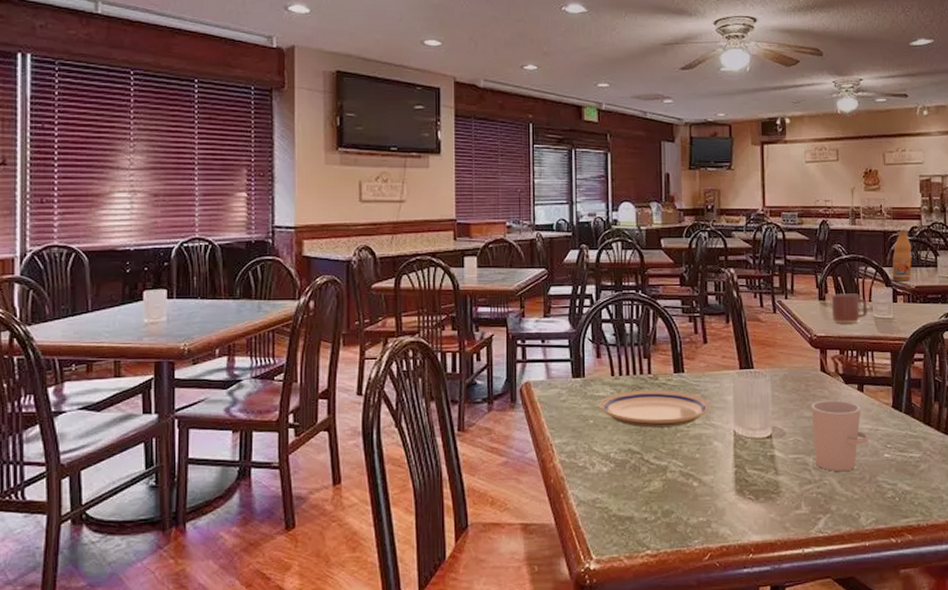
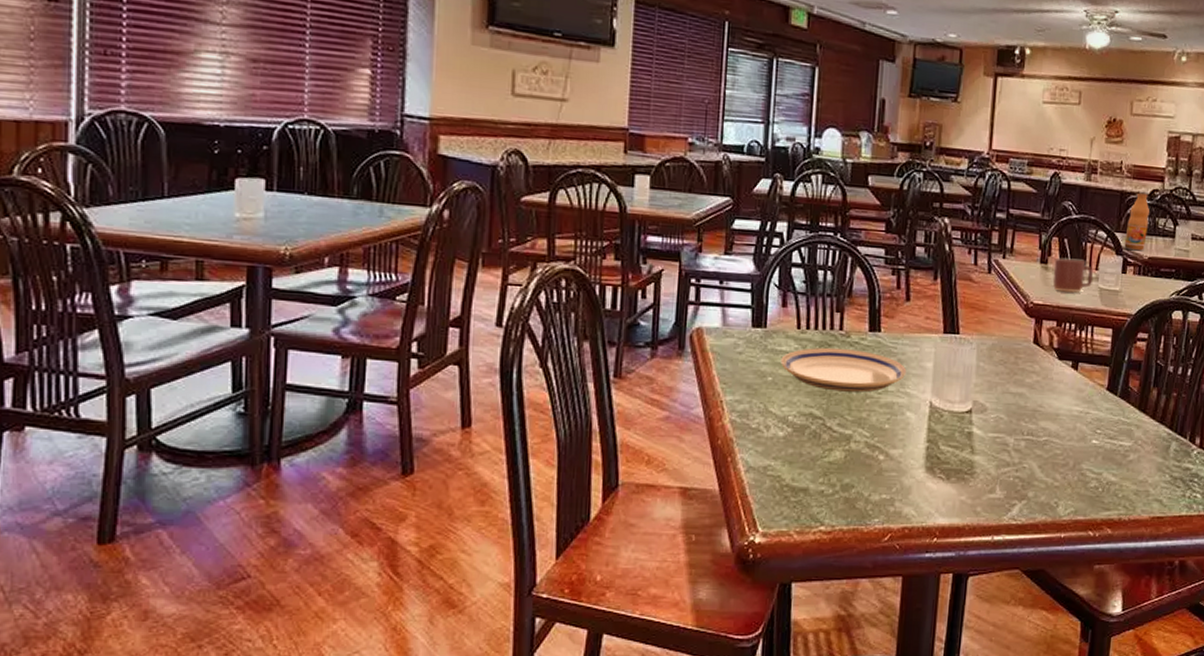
cup: present [811,399,868,472] -> none [1016,375,1077,456]

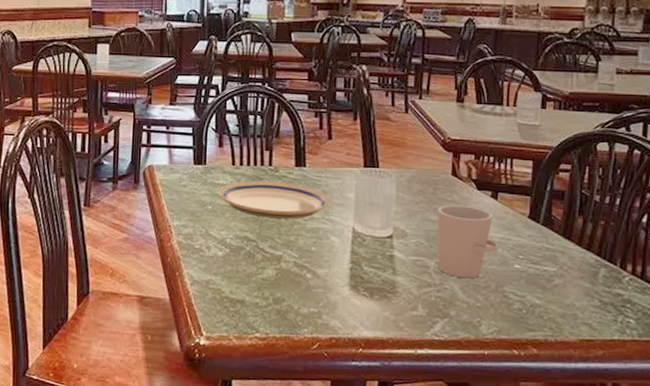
cup: none [1016,375,1077,456] -> present [437,204,498,279]
mug: present [1052,257,1093,294] -> none [469,96,511,129]
fruit juice: present [1124,193,1151,251] -> none [543,33,570,87]

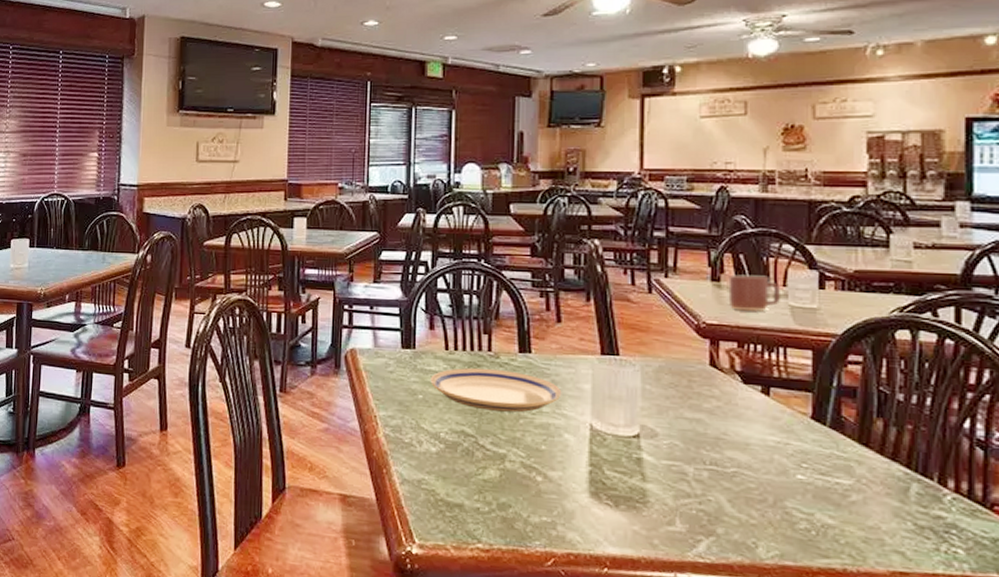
cup: present [437,204,498,279] -> none [694,400,774,490]
mug: none [469,96,511,129] -> present [728,274,780,312]

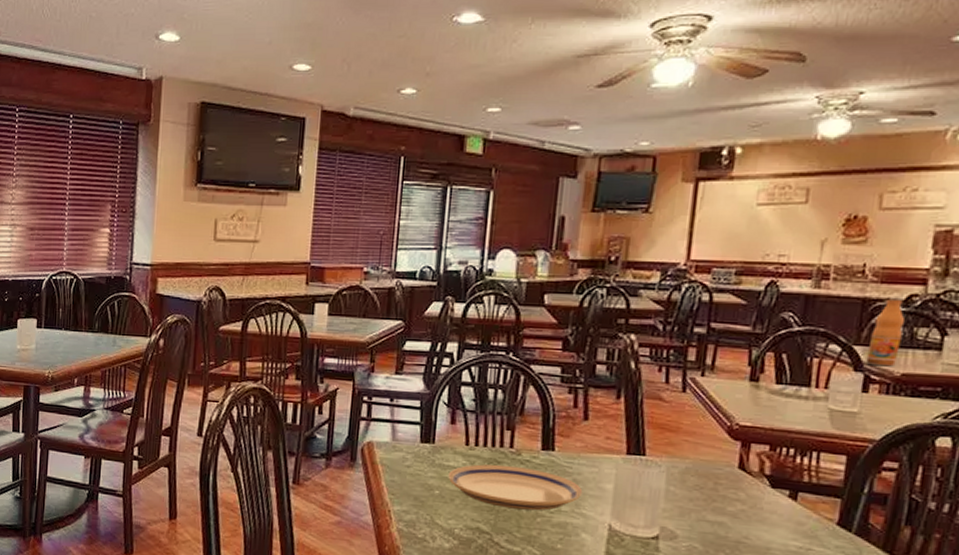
mug: present [728,274,780,312] -> none [765,375,821,415]
fruit juice: none [819,202,851,264] -> present [865,300,906,367]

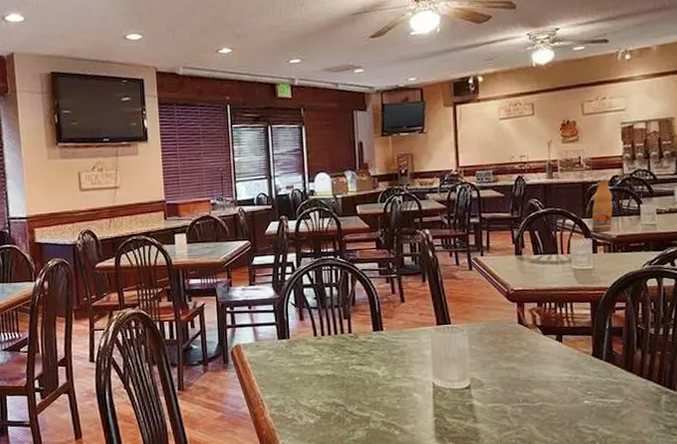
plate: present [448,464,583,511] -> none [304,347,409,383]

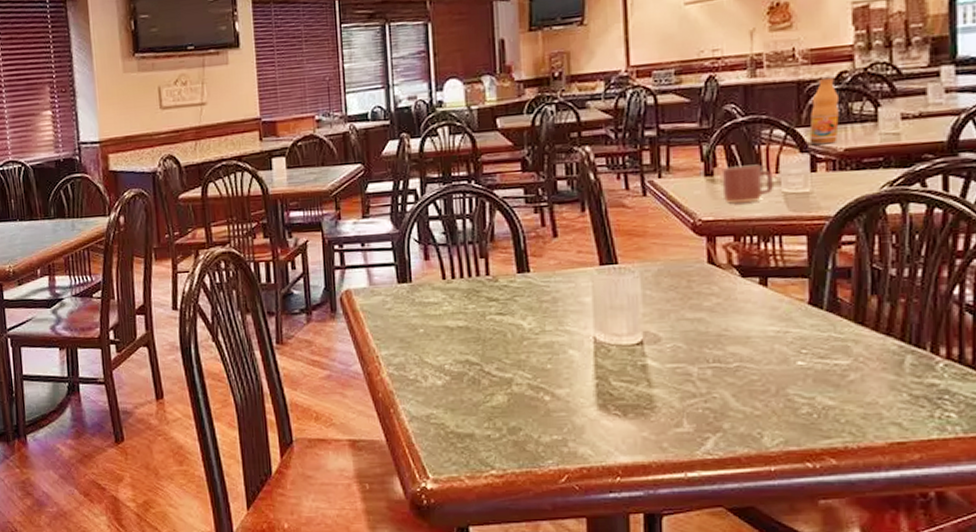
mug: none [528,246,566,278] -> present [721,164,773,205]

